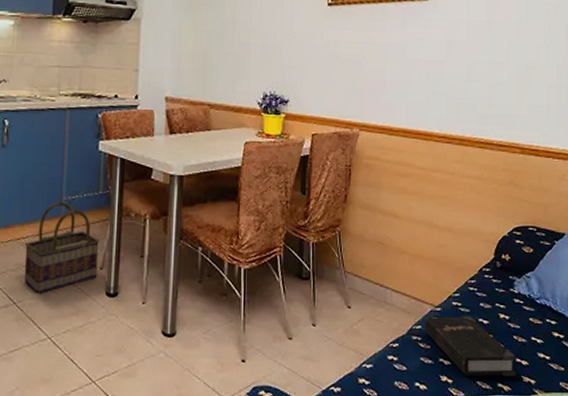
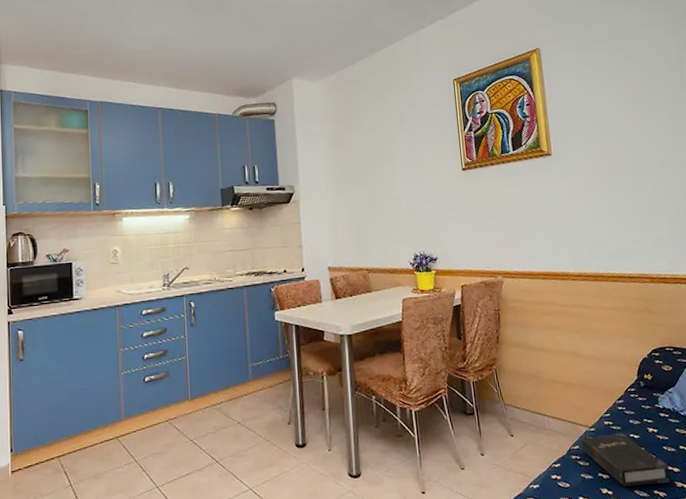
basket: present [23,201,99,294] -> none [221,368,287,451]

